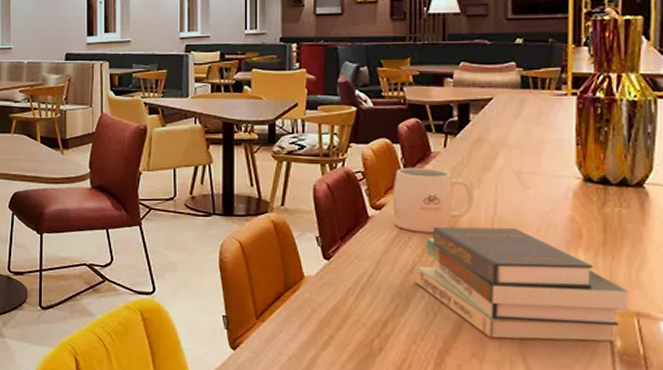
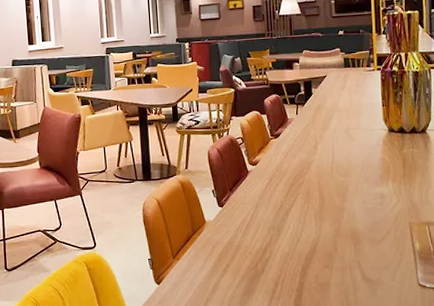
mug: present [392,167,475,233] -> none [263,131,319,180]
books: present [414,226,629,341] -> none [282,170,422,252]

